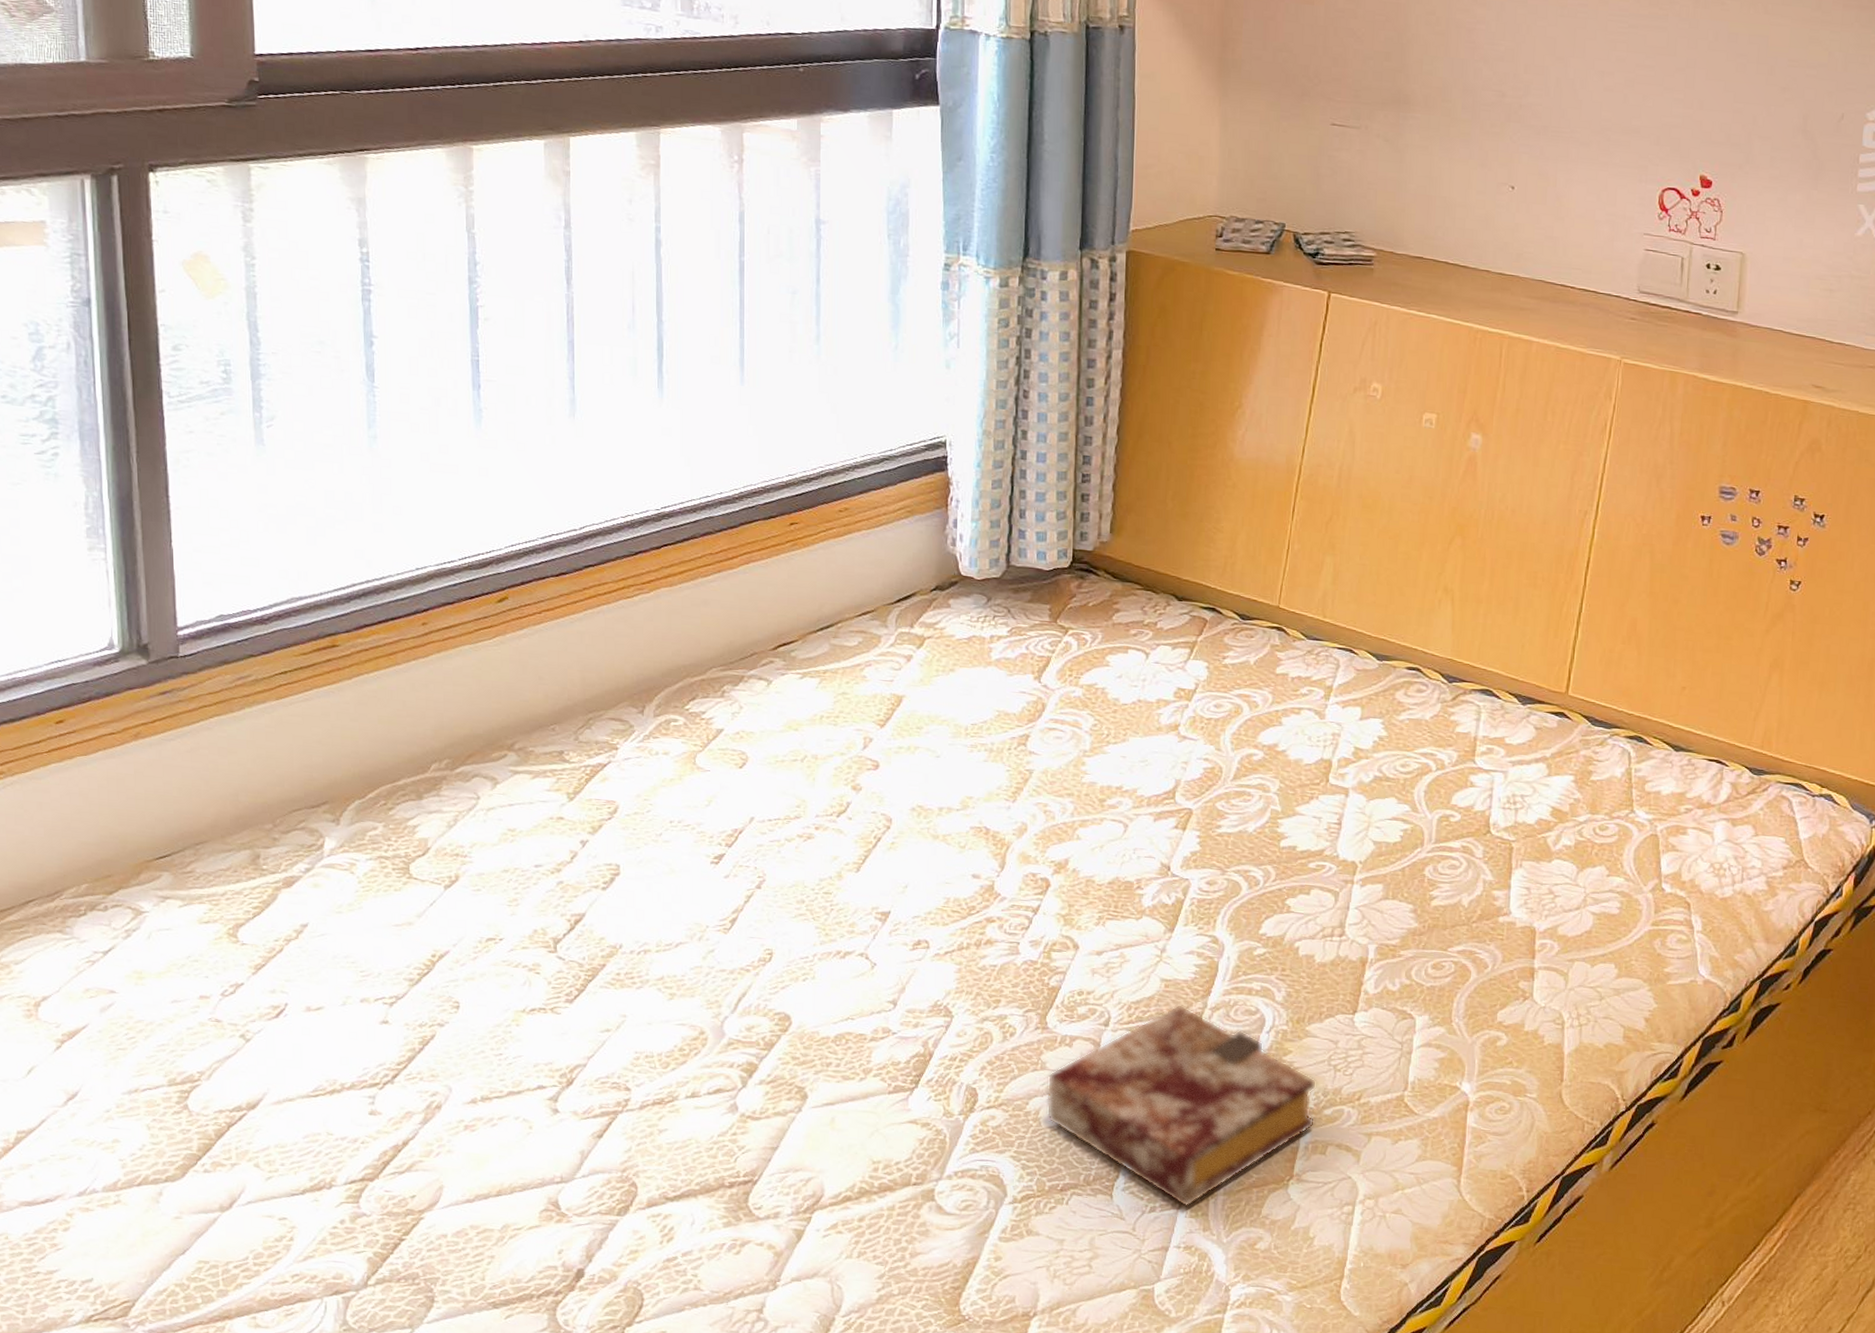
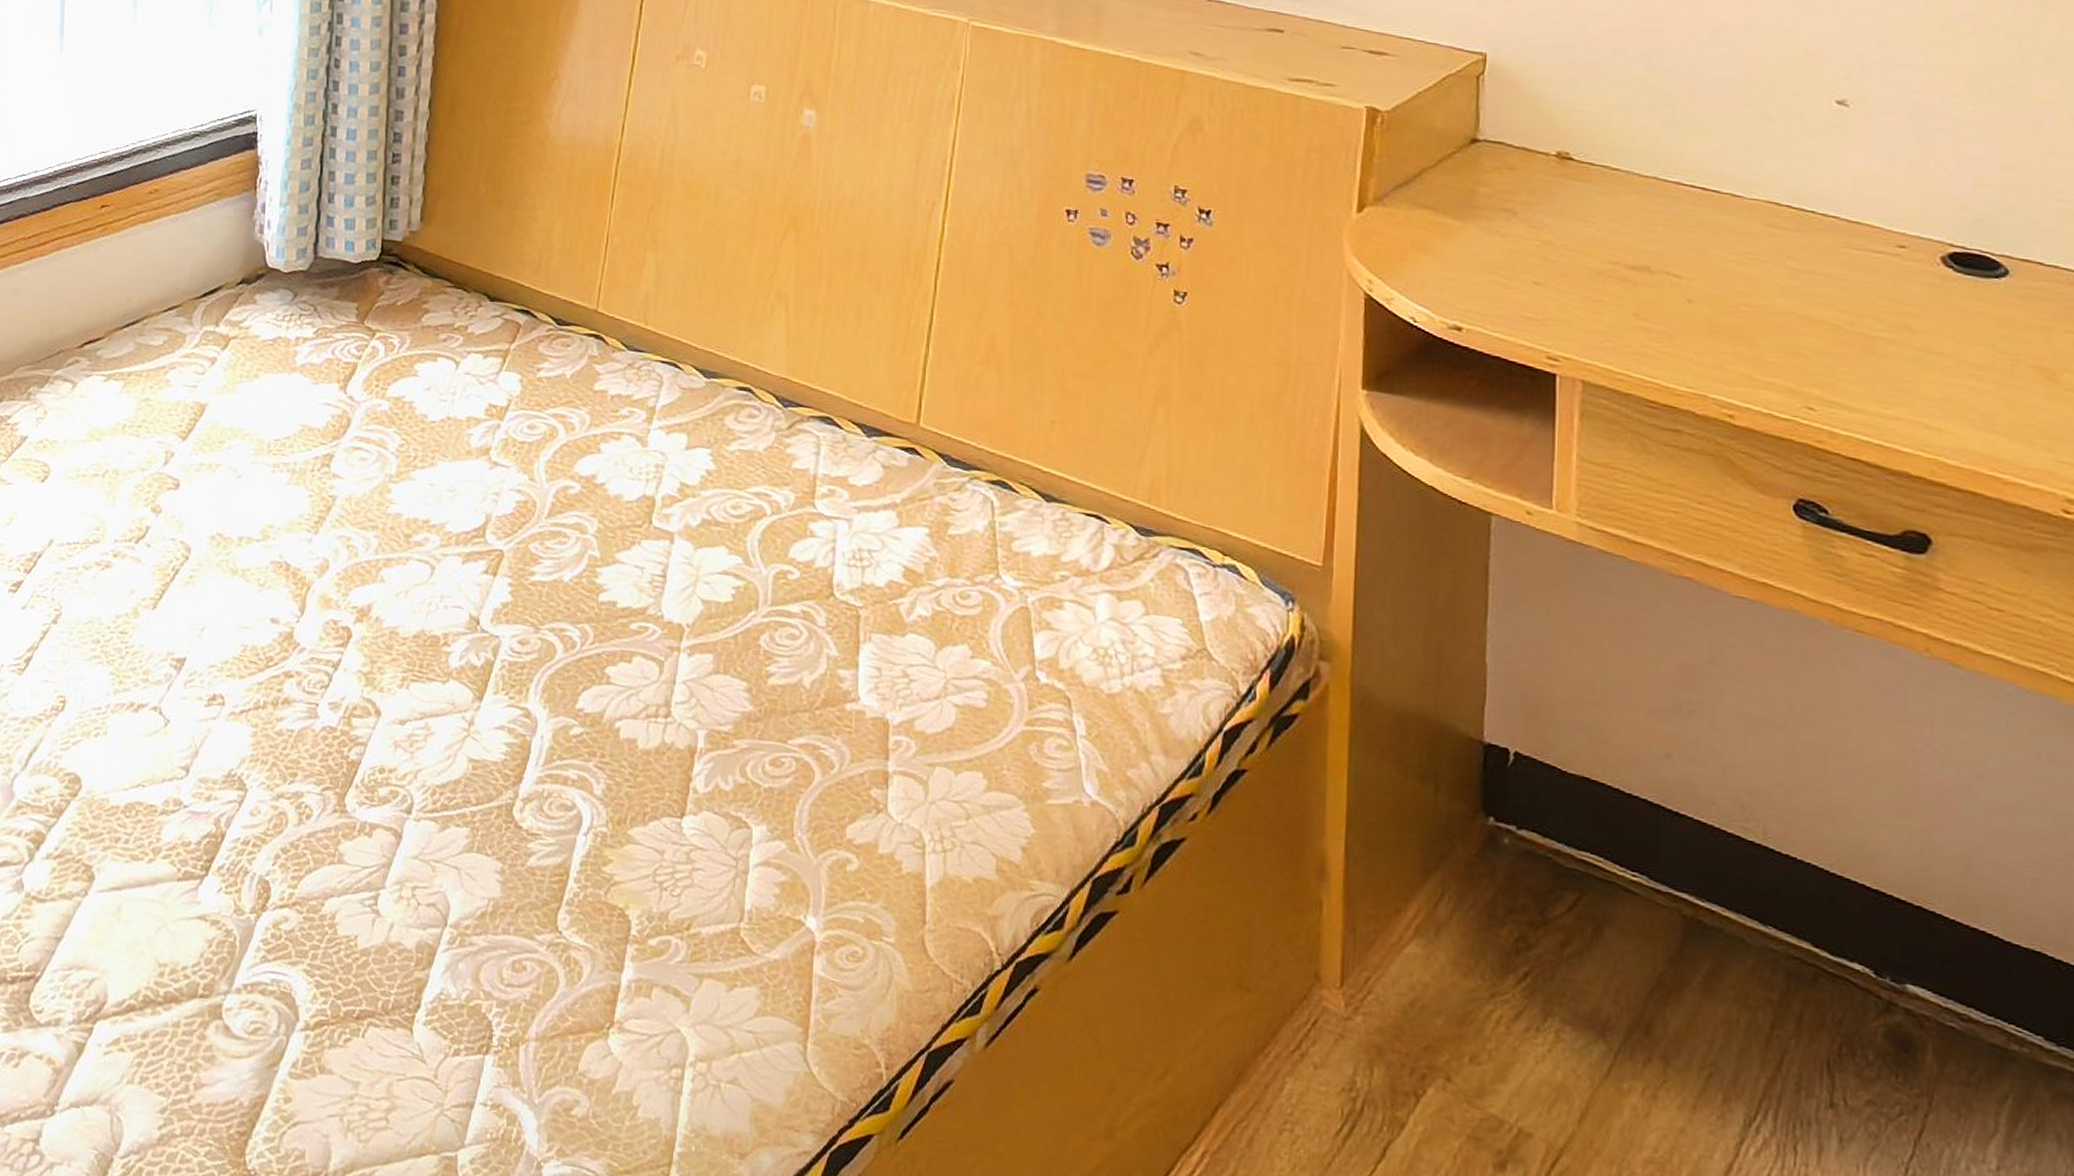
book: present [1046,1004,1317,1207] -> none [343,792,641,1053]

